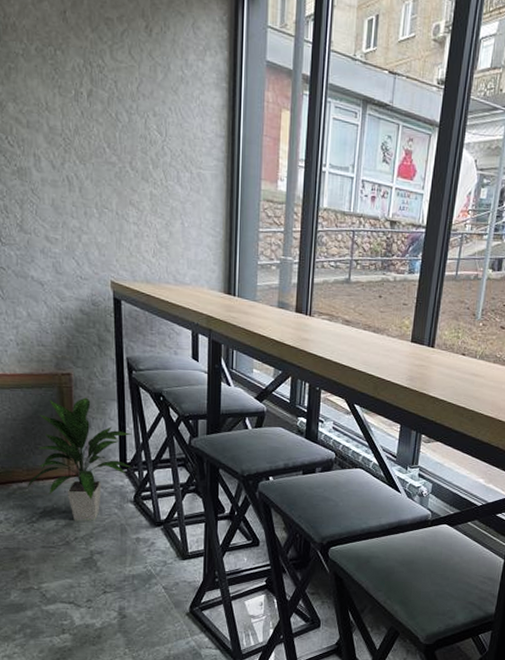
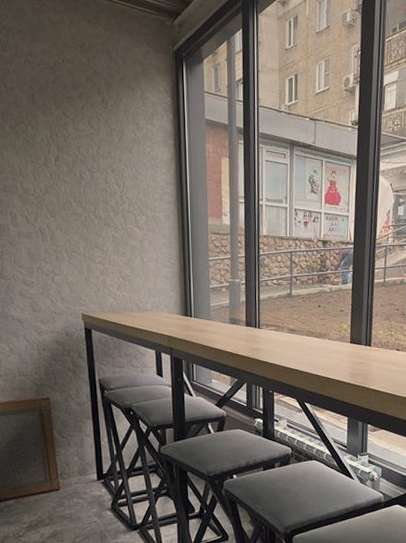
indoor plant: present [27,397,132,522] -> none [13,418,108,532]

